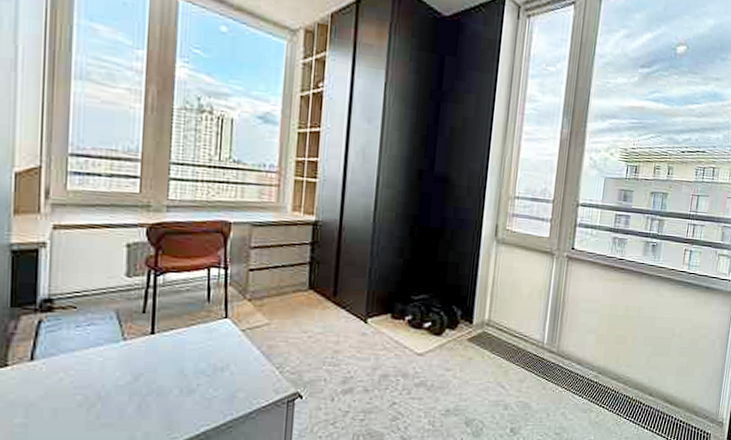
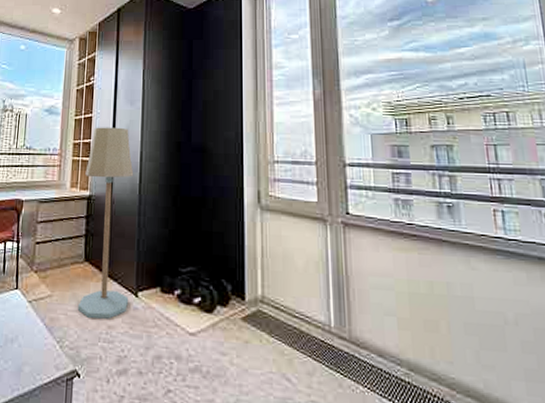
floor lamp: none [300,144,369,345] -> present [77,127,134,319]

